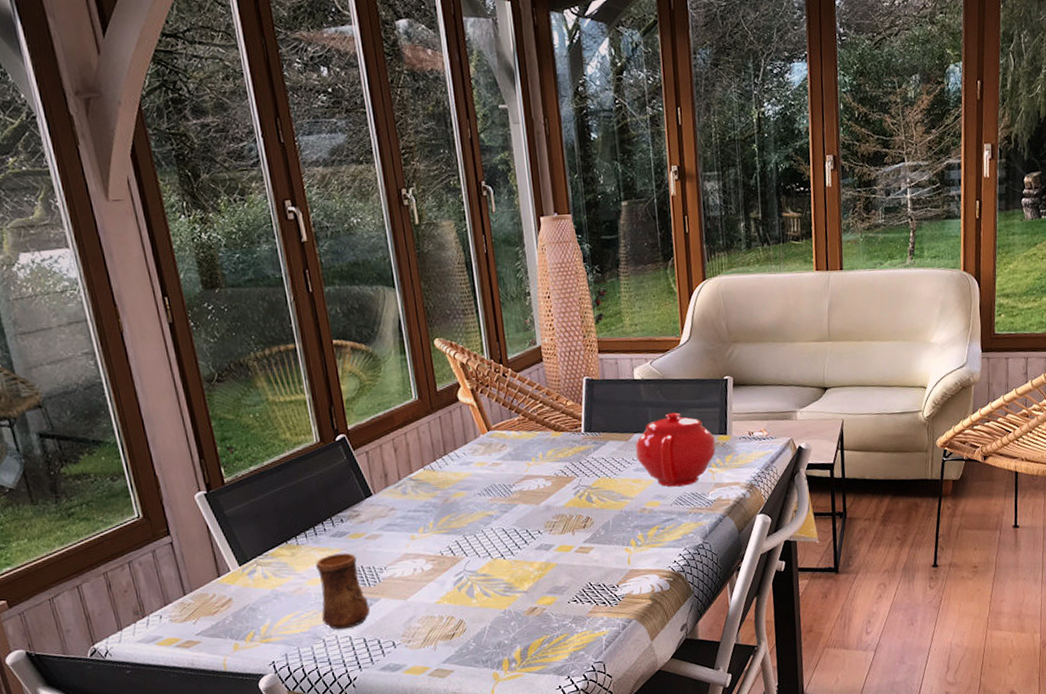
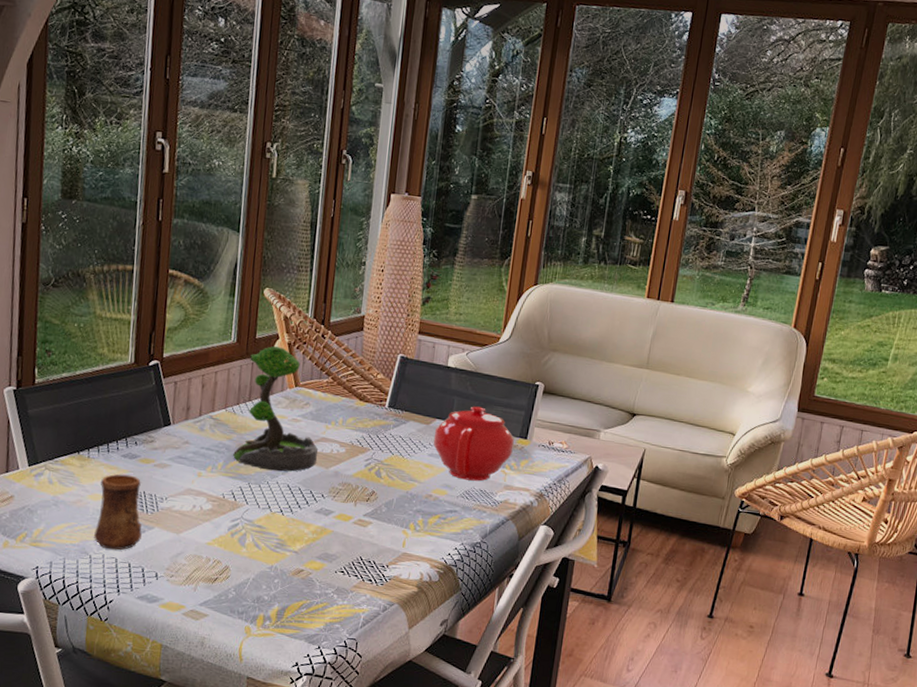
plant: none [436,395,526,519] -> present [233,346,318,472]

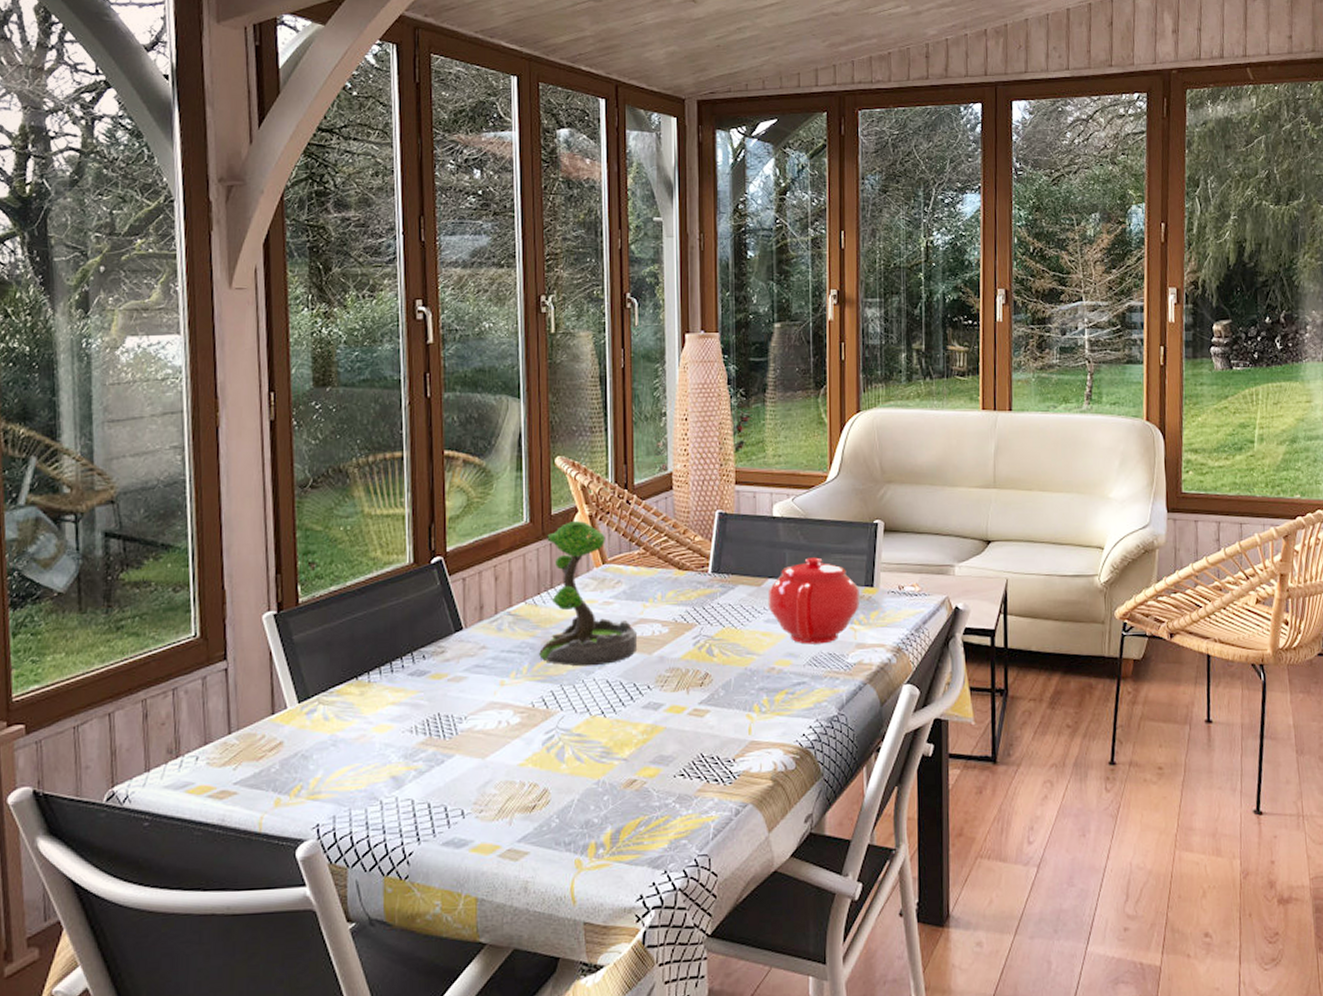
cup: present [94,474,143,550] -> none [383,696,440,790]

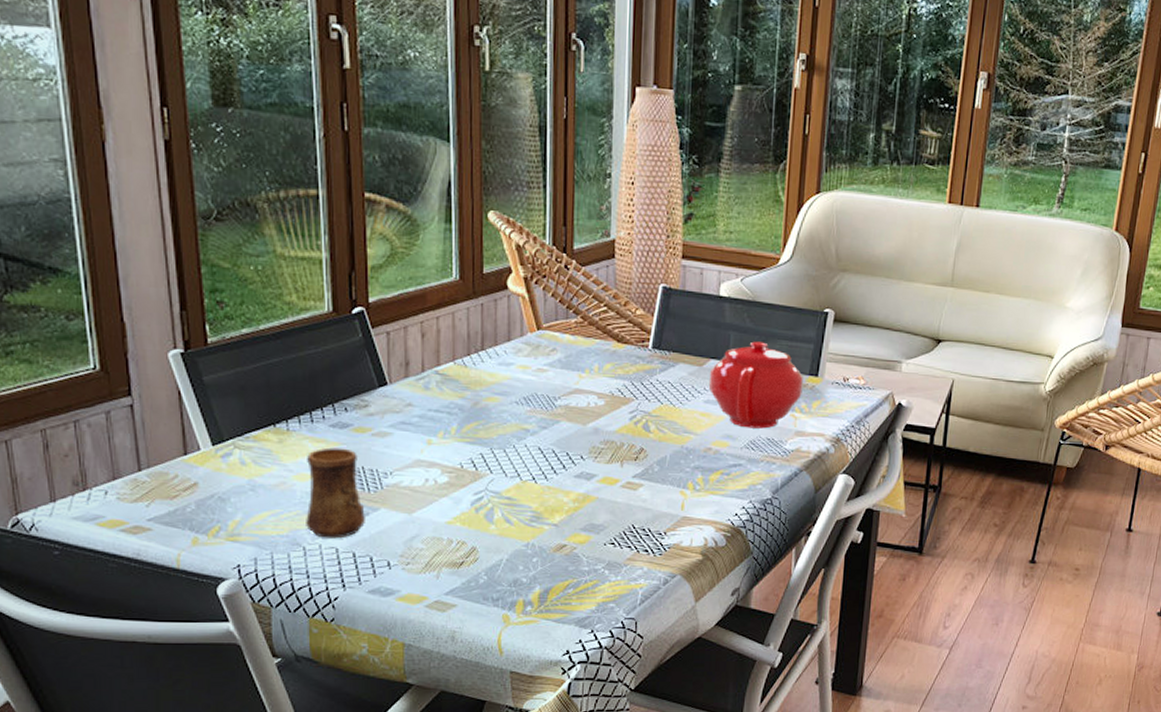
cup: none [383,696,440,790] -> present [306,447,365,539]
plant: present [539,521,636,667] -> none [469,282,571,432]

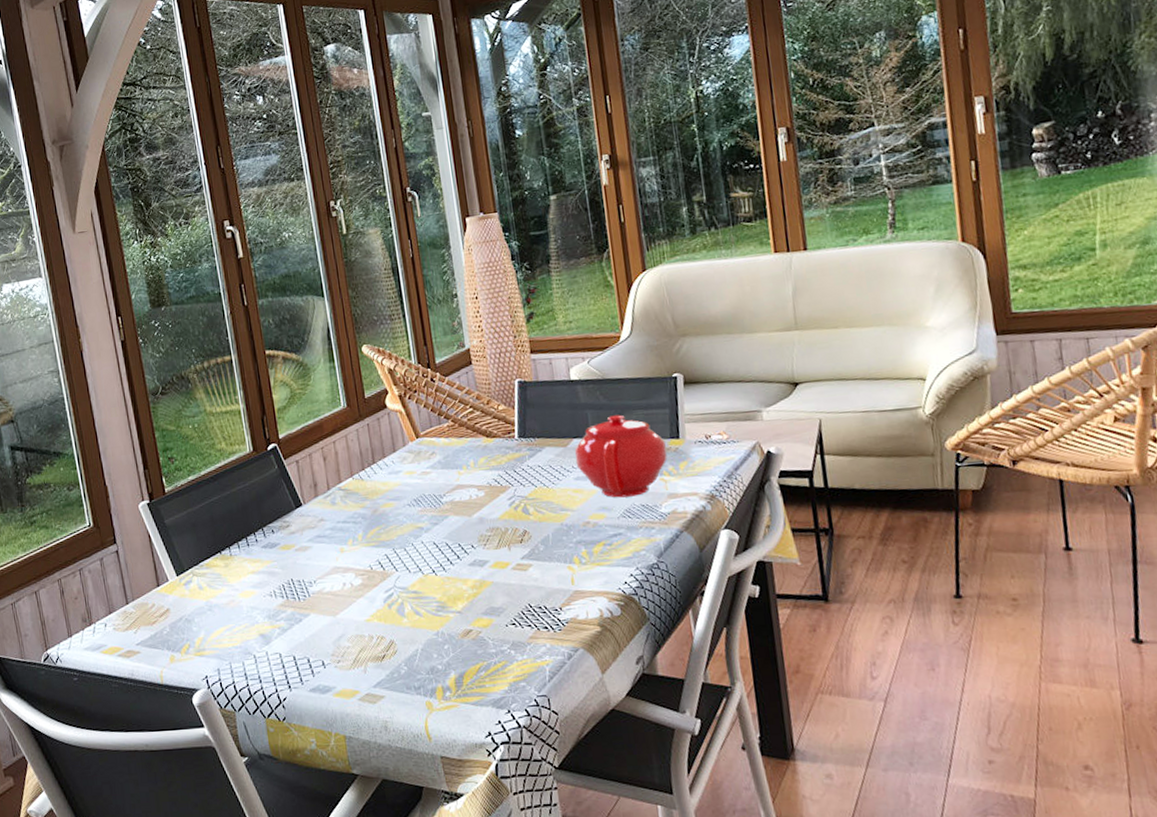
cup: present [306,447,365,539] -> none [248,564,300,646]

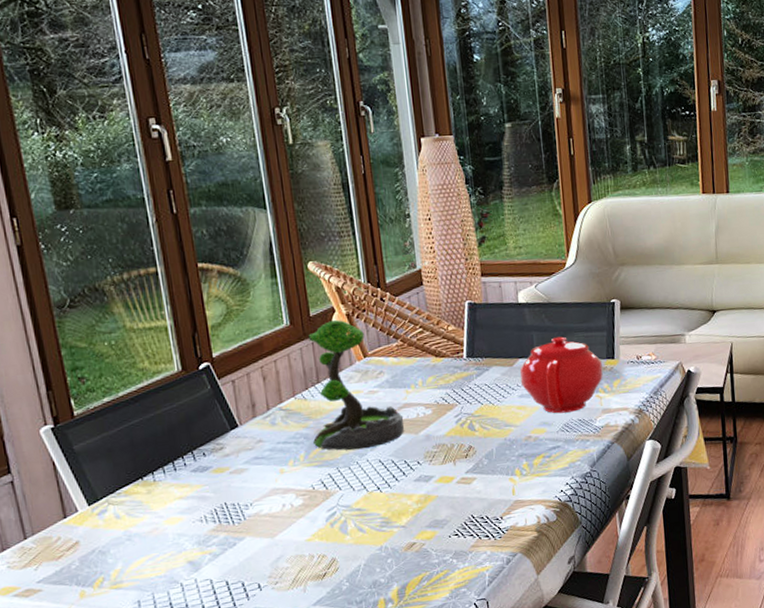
plant: none [364,401,457,532] -> present [308,320,404,450]

